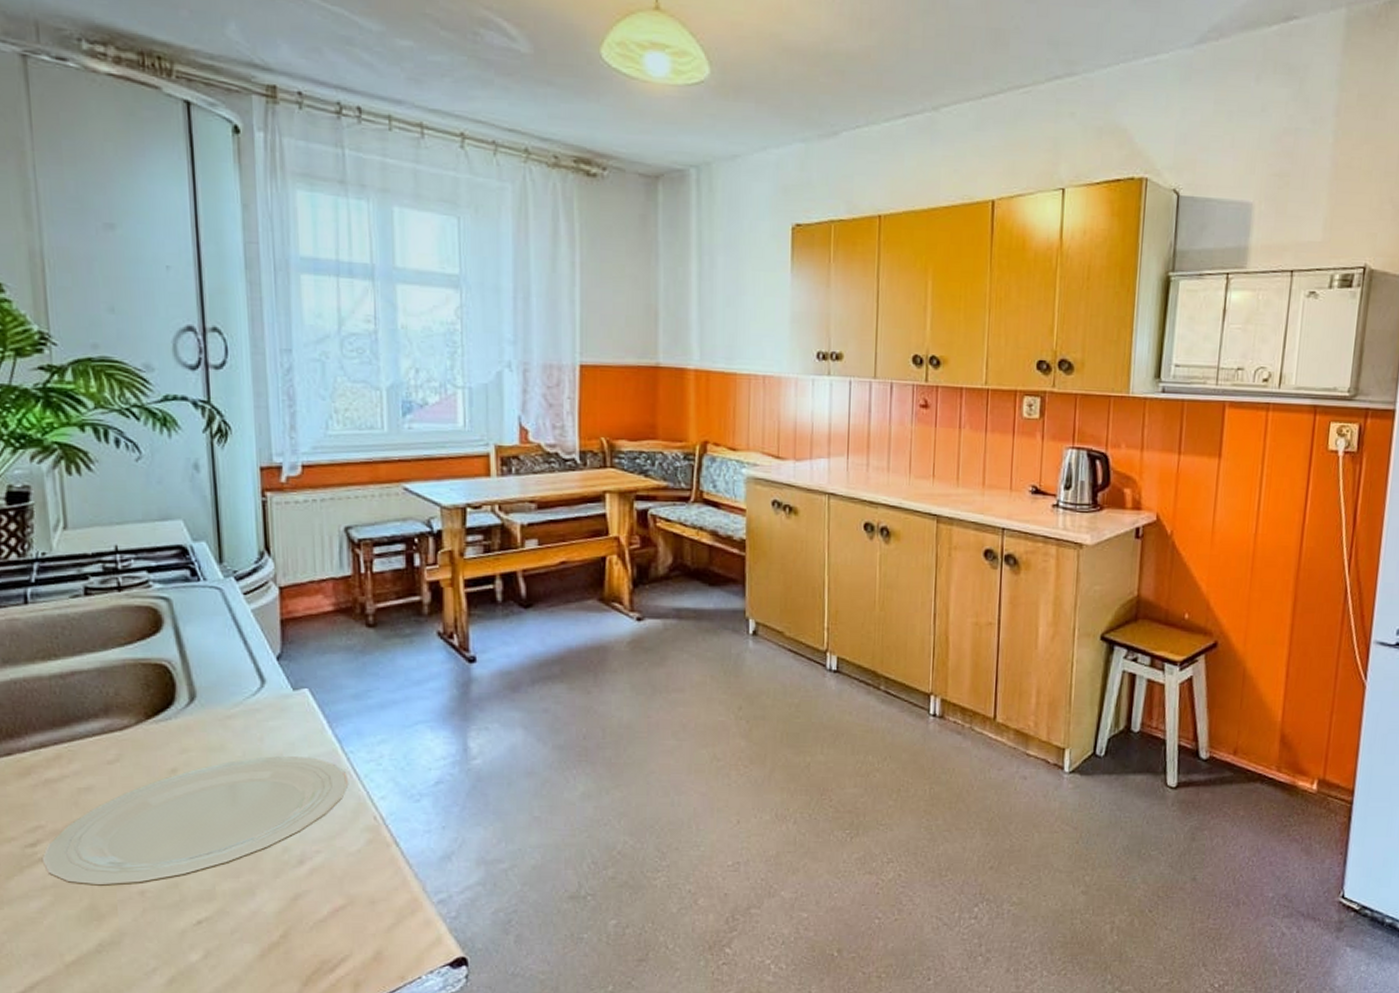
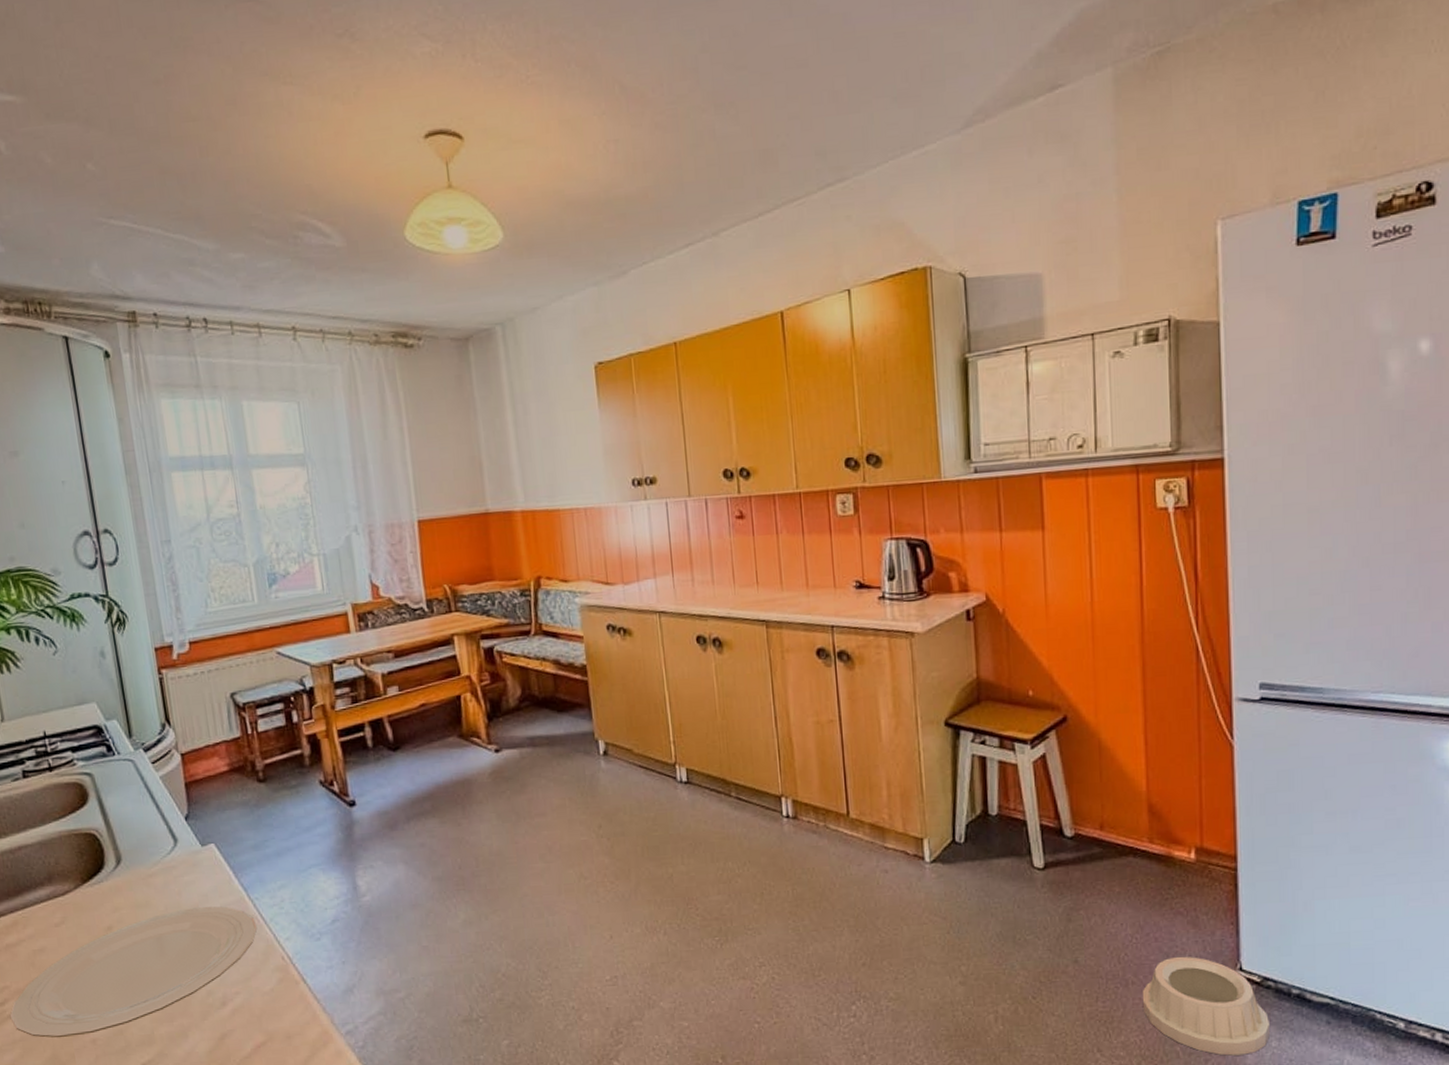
pet bowl: none [1250,881,1362,977] -> present [1142,956,1271,1056]

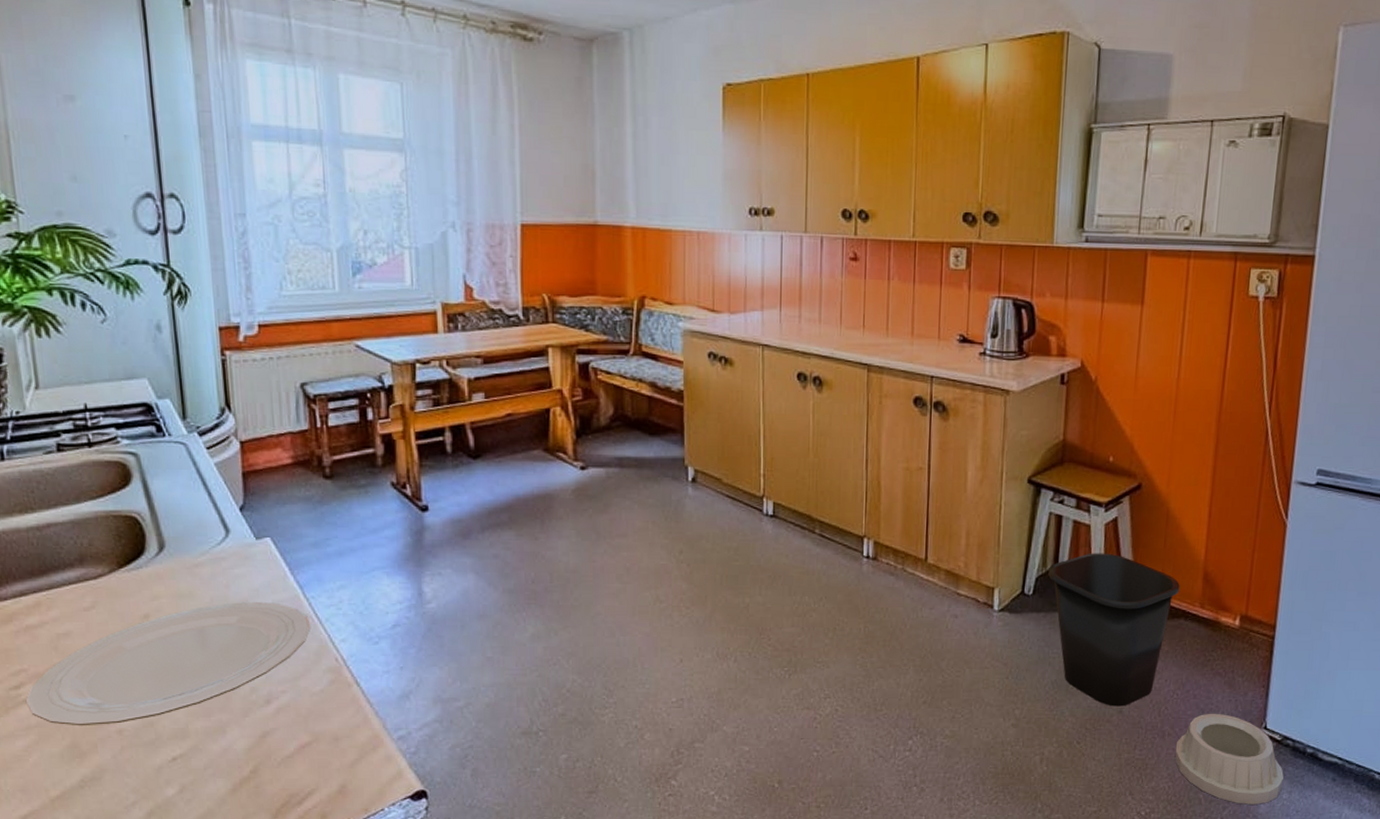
waste bin: none [978,792,1124,956] -> present [1048,553,1180,707]

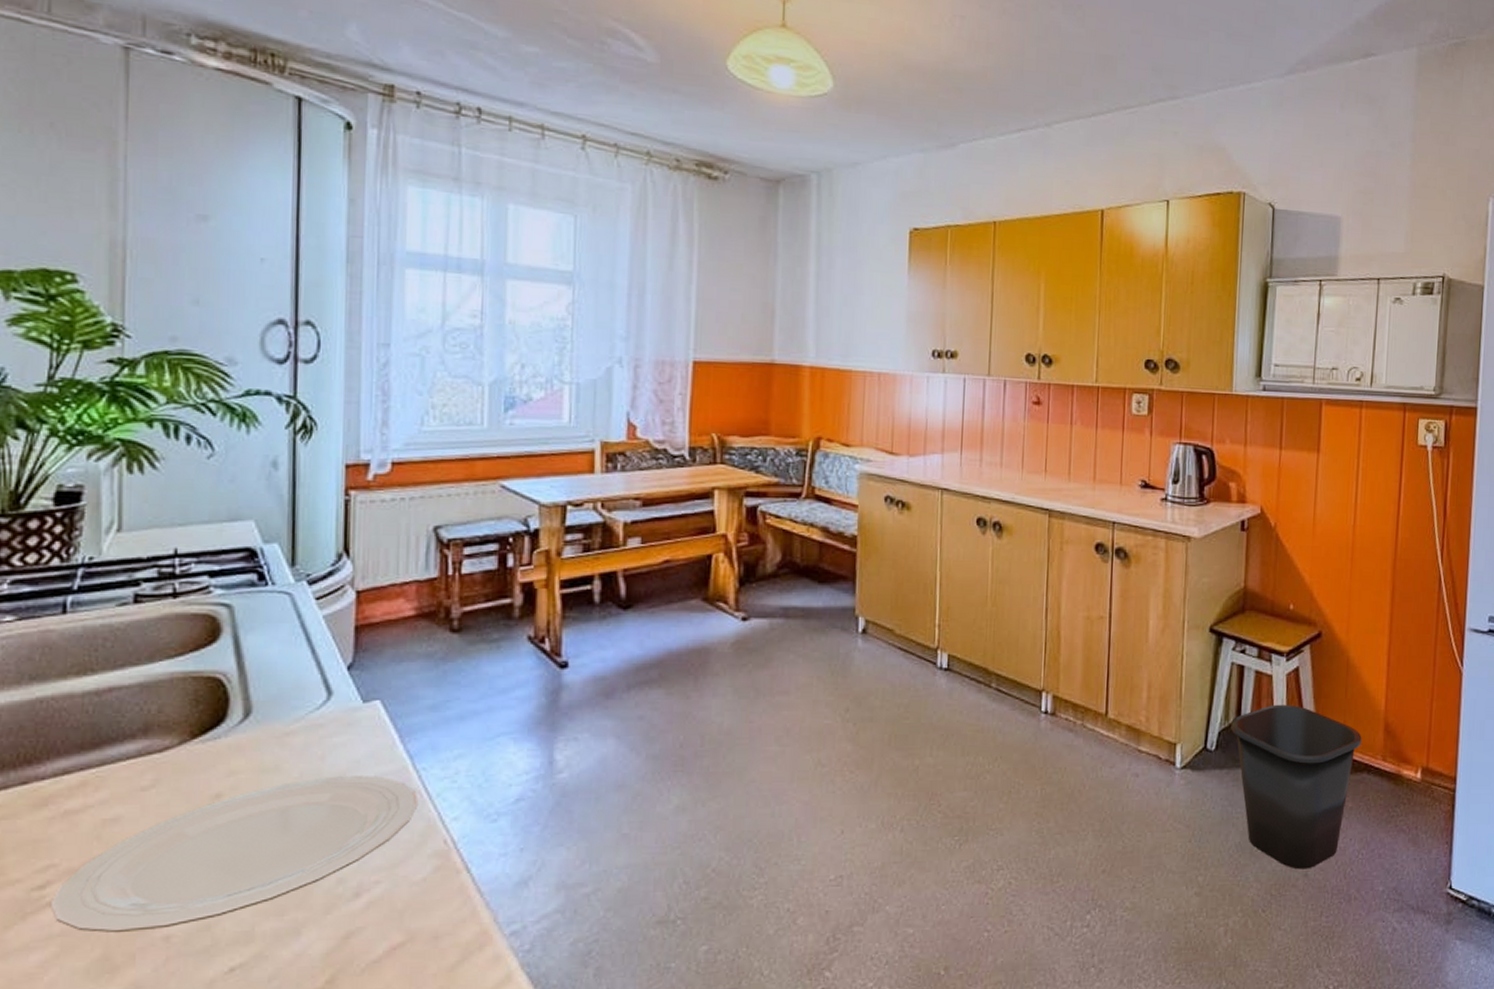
pet bowl: present [1175,713,1284,804] -> none [1362,873,1471,973]

